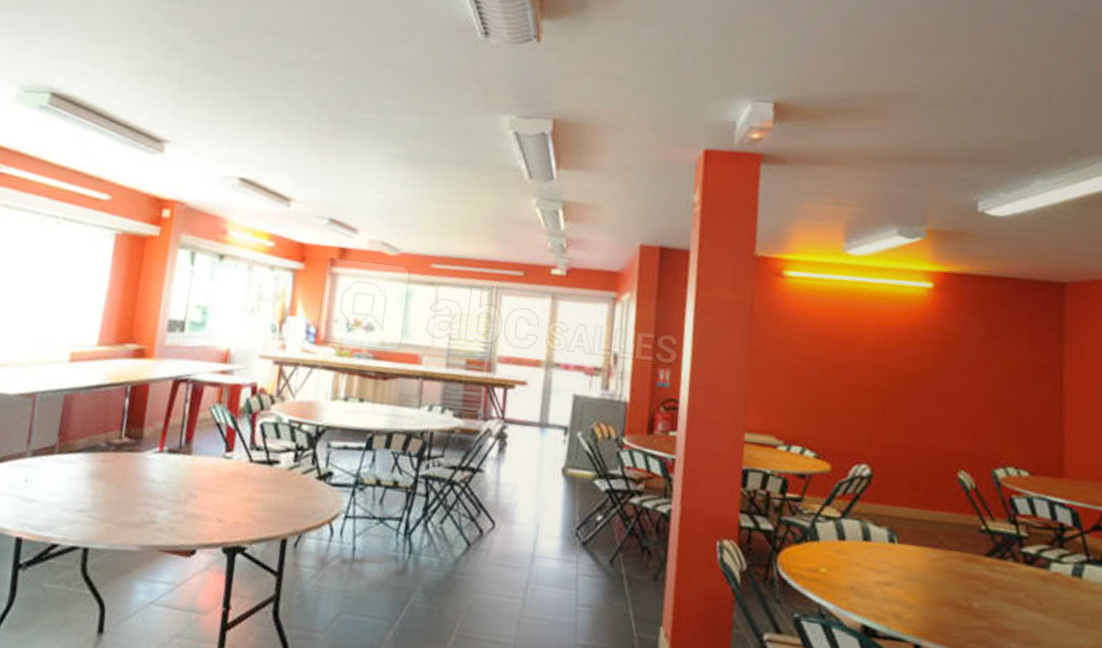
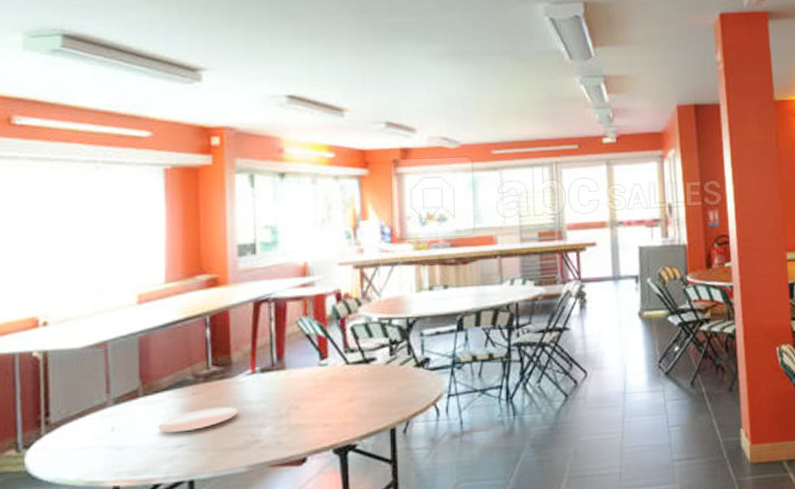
plate: none [65,478,141,498] -> present [157,406,238,433]

